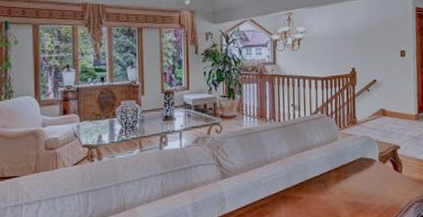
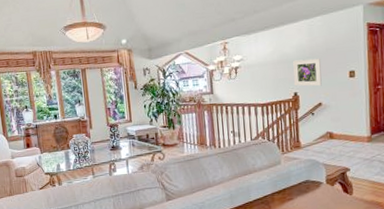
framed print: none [351,36,377,64] -> present [292,58,322,87]

